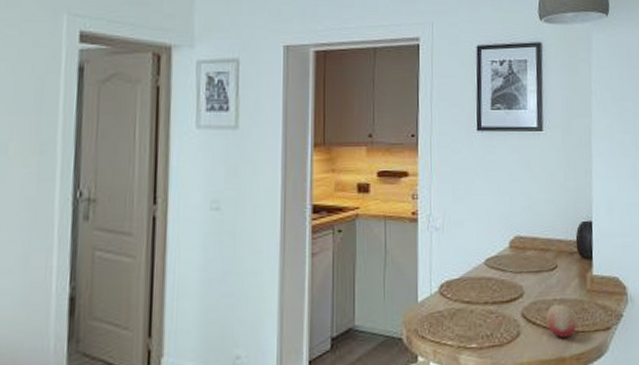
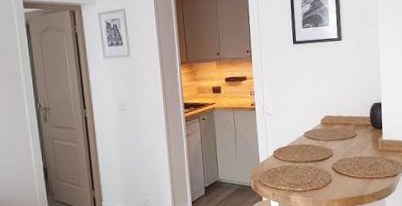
fruit: present [546,303,578,338] -> none [349,160,373,183]

